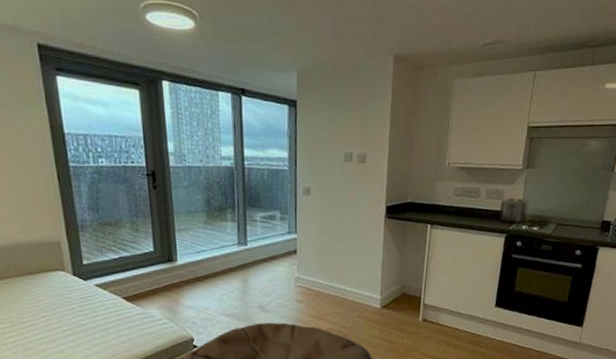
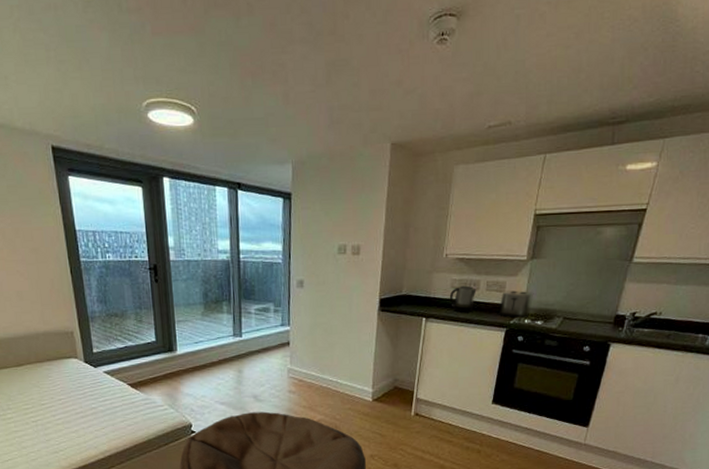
kettle: none [452,193,478,219] -> present [449,285,477,313]

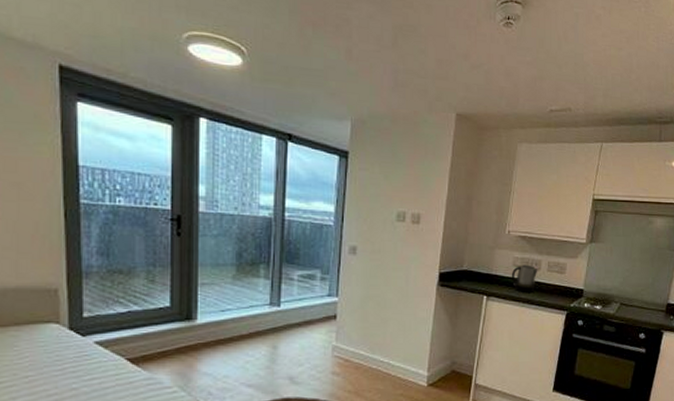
toaster: present [498,290,534,318] -> none [559,273,593,301]

